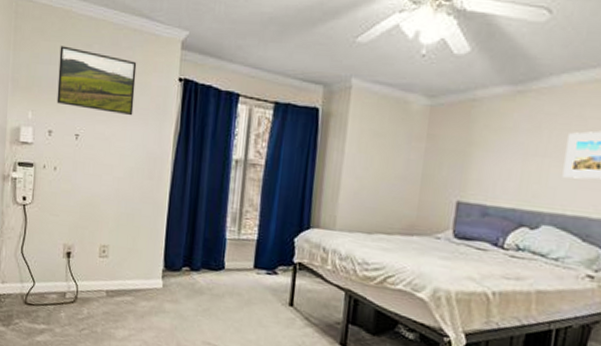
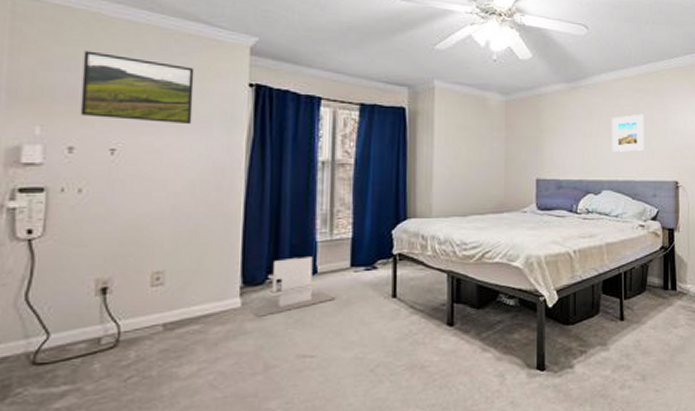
fireplace: none [168,249,238,301] -> present [249,255,335,317]

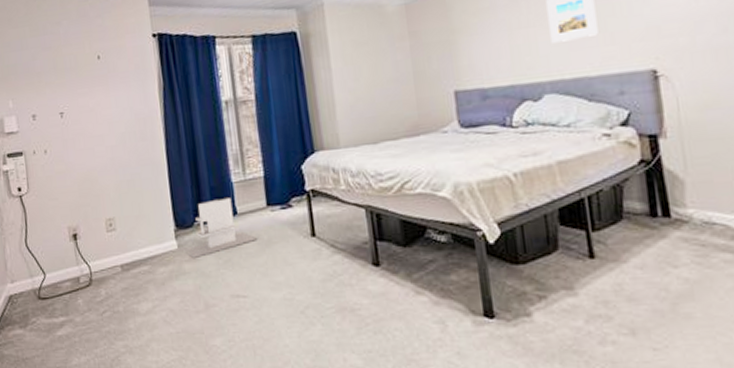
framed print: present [80,50,194,125] -> none [29,28,114,87]

